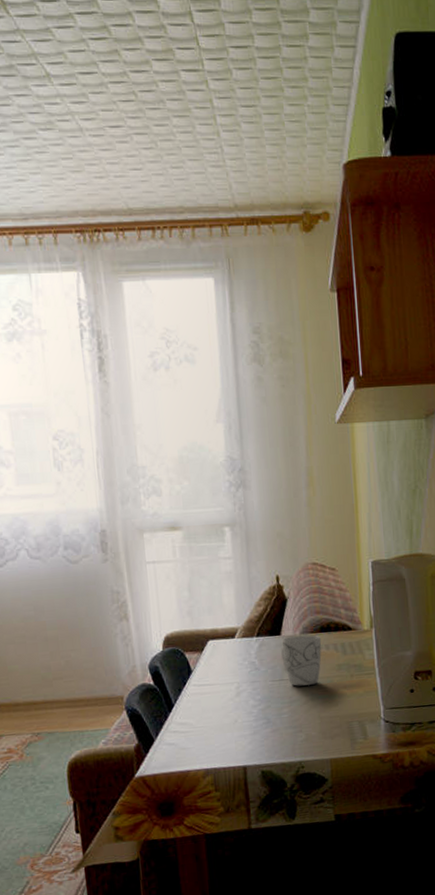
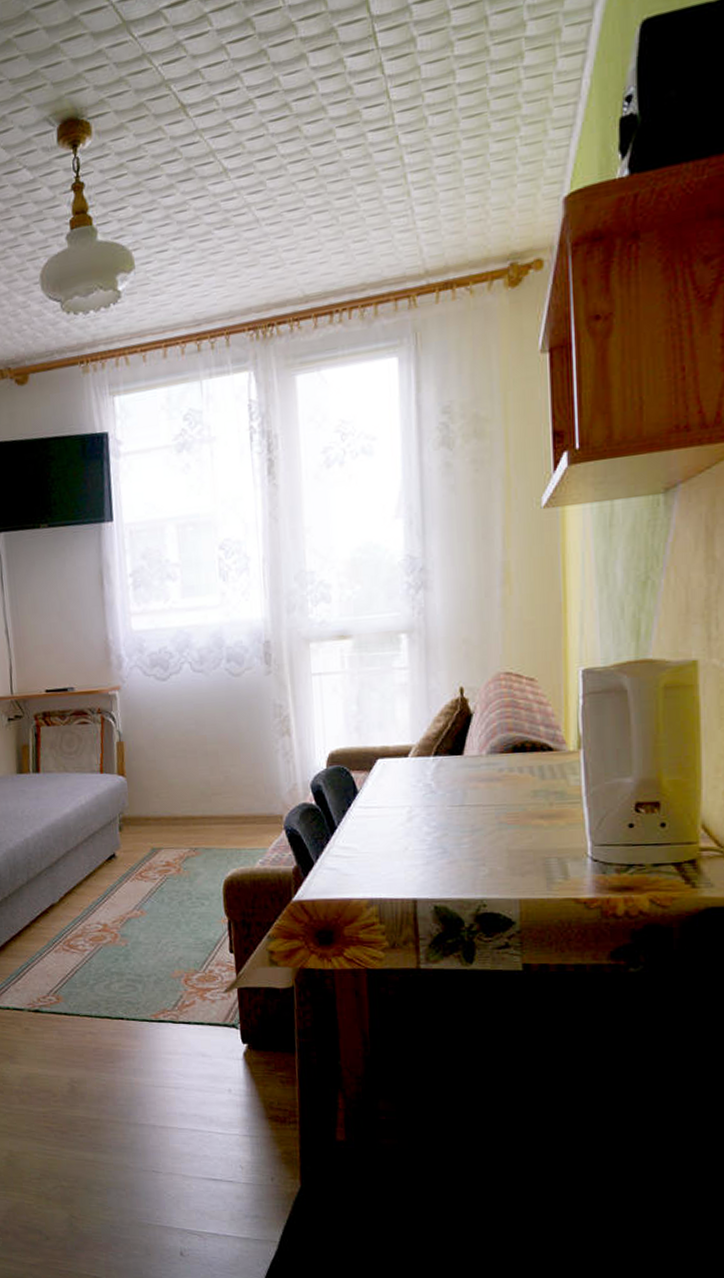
mug: present [281,635,322,686] -> none [463,755,514,814]

